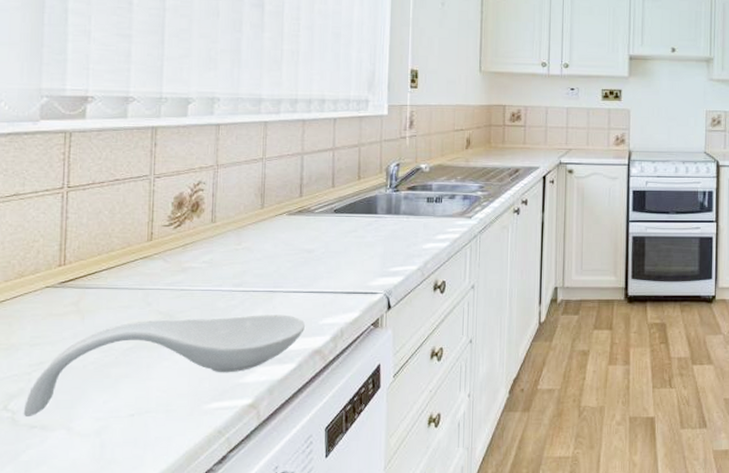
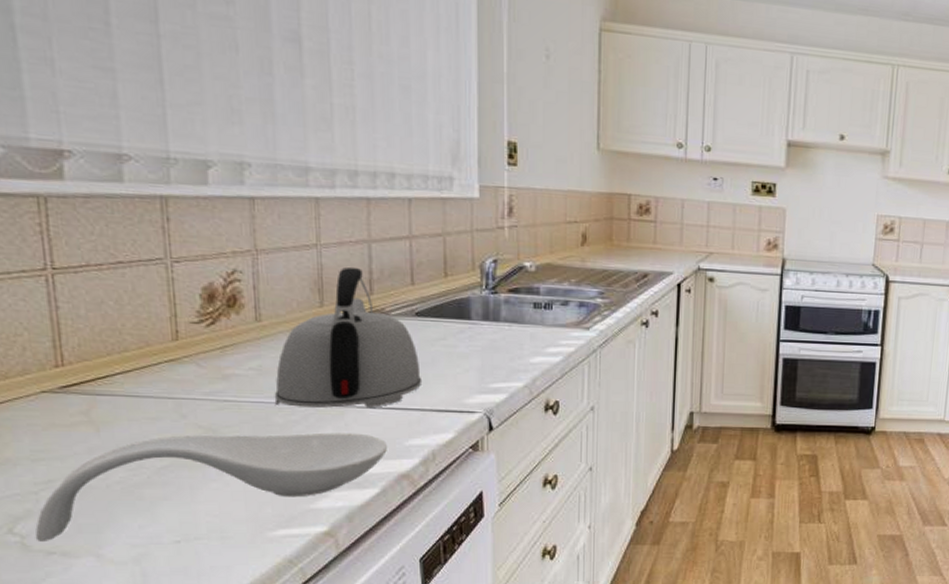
kettle: none [219,176,336,293] -> present [274,267,423,409]

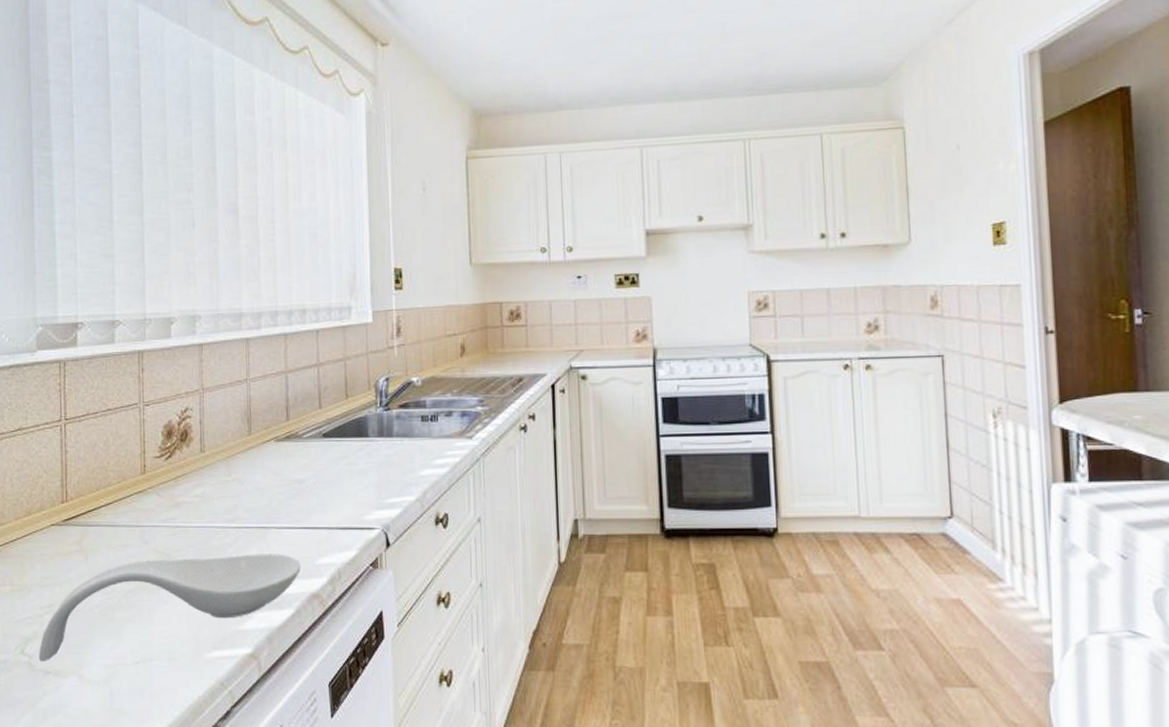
kettle: present [274,267,423,409] -> none [213,397,329,530]

